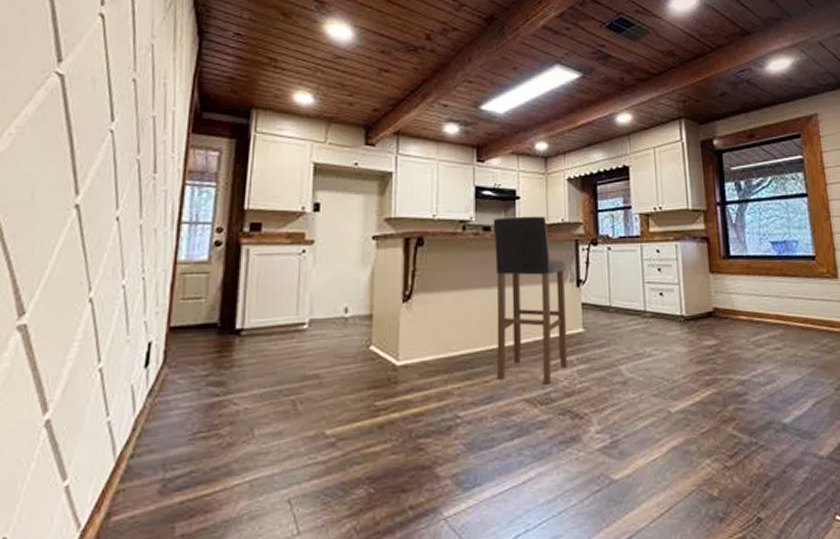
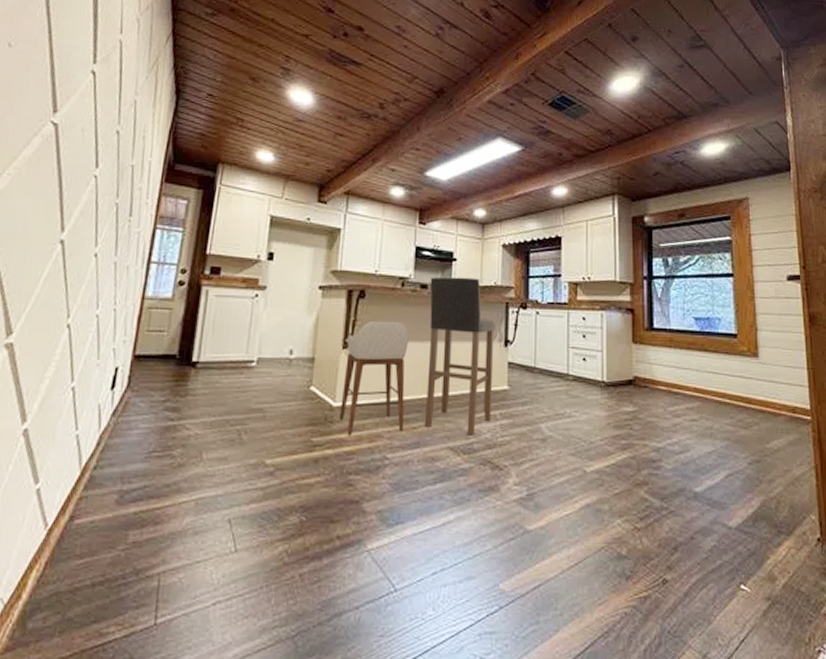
bar stool: none [404,268,475,396] -> present [340,320,409,436]

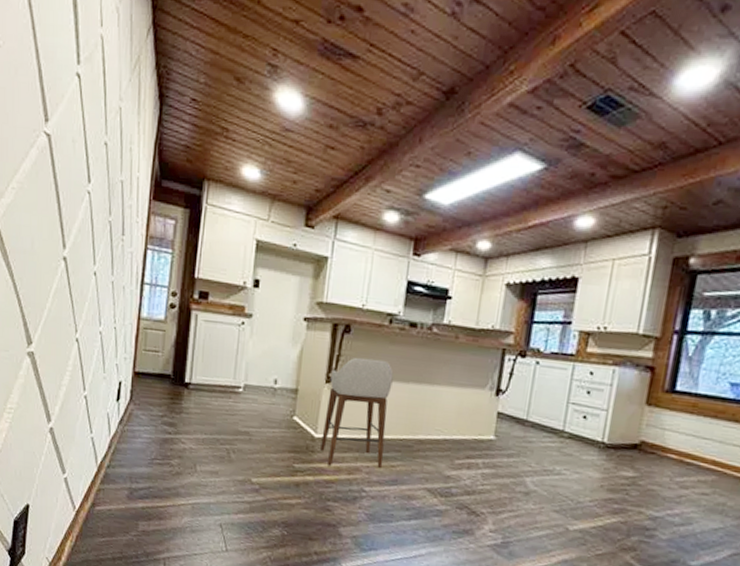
bar stool: present [424,276,496,436] -> none [402,315,489,481]

